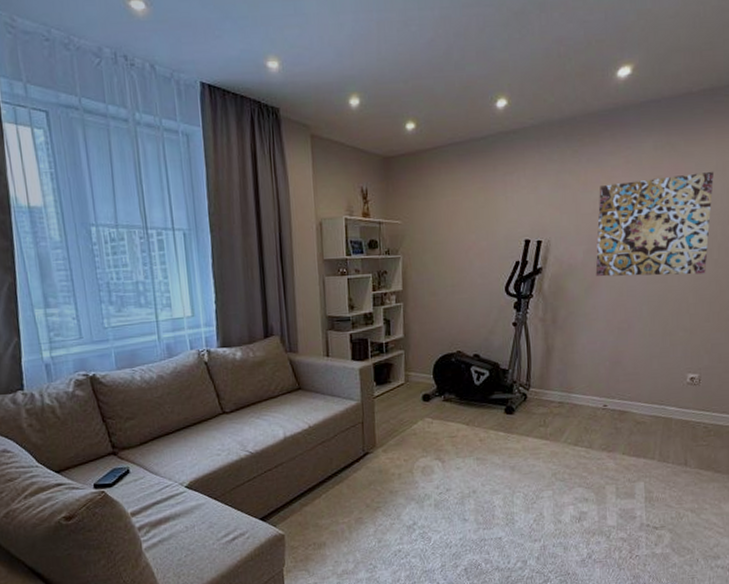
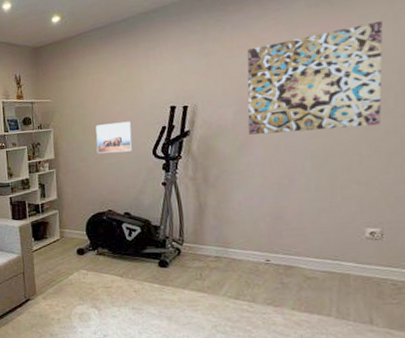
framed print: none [448,252,486,288] -> present [95,121,133,154]

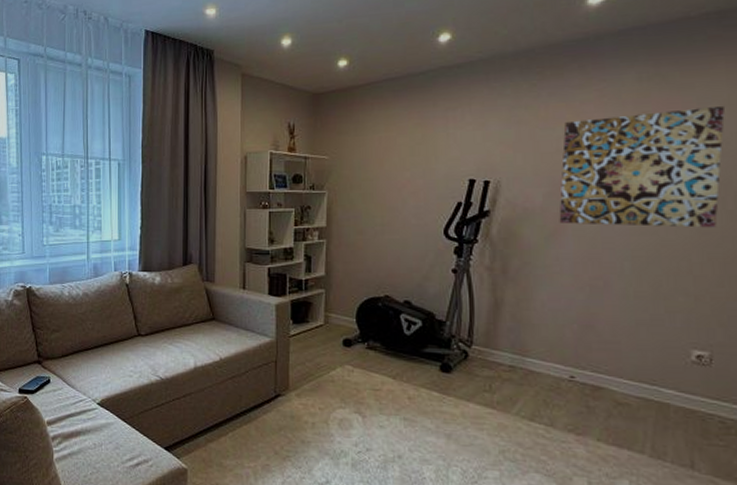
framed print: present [95,121,133,154] -> none [377,191,422,228]

